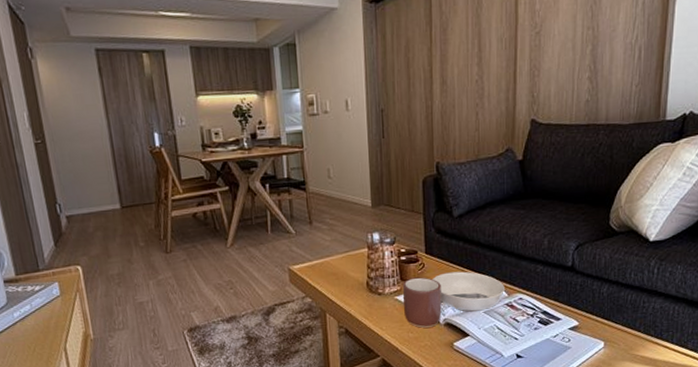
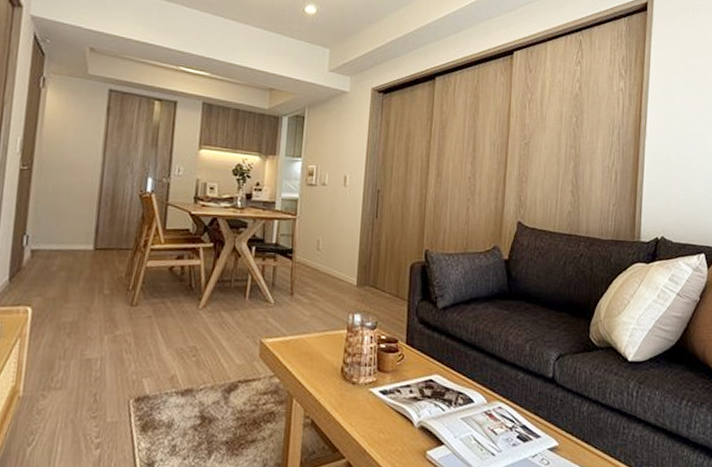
mug: present [402,277,442,329] -> none [377,369,419,430]
bowl: present [432,271,505,313] -> none [410,368,484,418]

